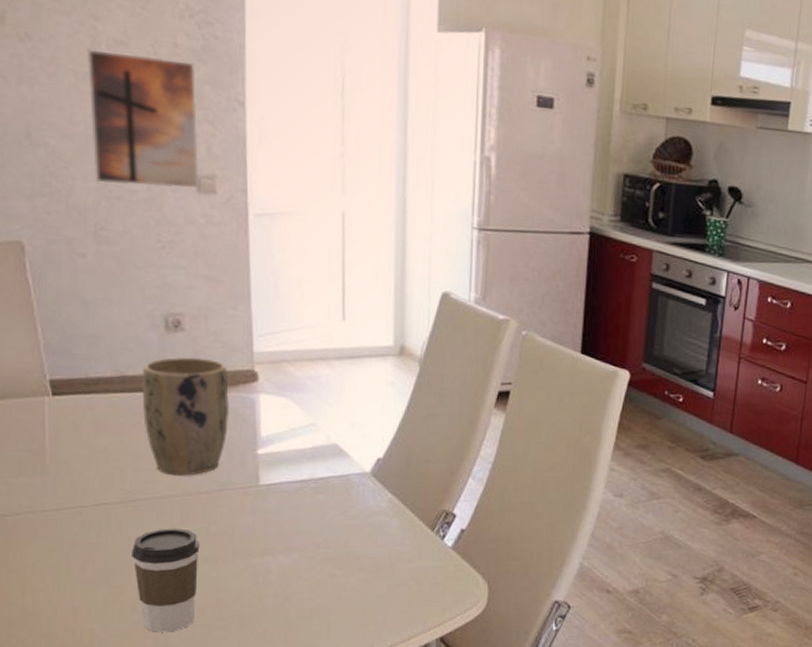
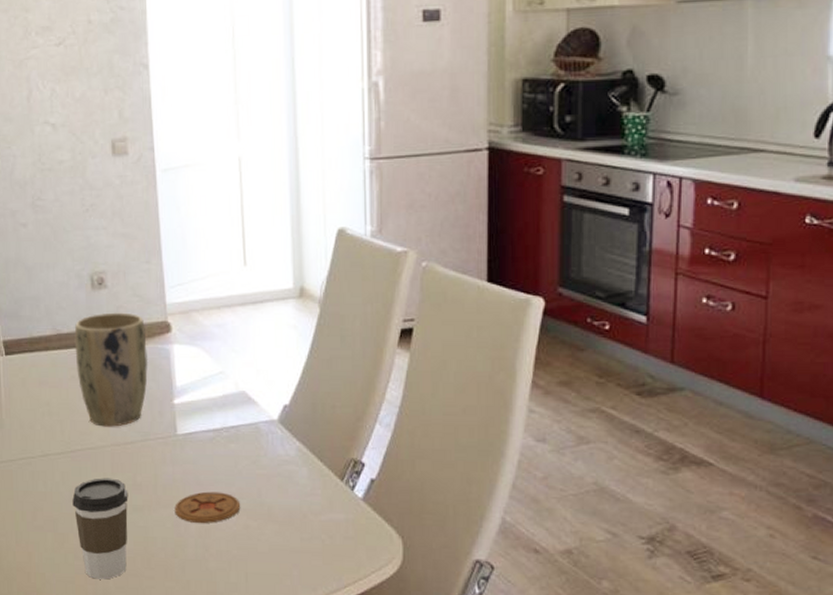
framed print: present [86,49,200,189] -> none [21,35,114,158]
coaster: none [253,541,327,573] -> present [174,491,241,523]

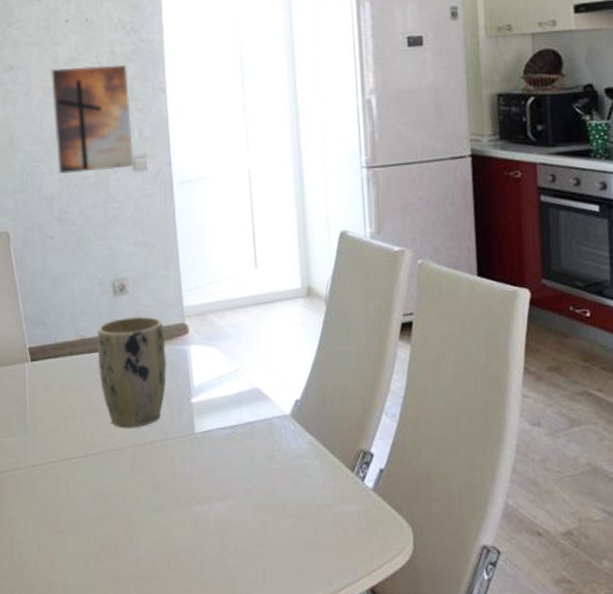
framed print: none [21,35,114,158] -> present [50,64,135,175]
coffee cup: present [72,478,128,580] -> none [94,479,149,583]
coaster: present [174,491,241,523] -> none [193,488,257,521]

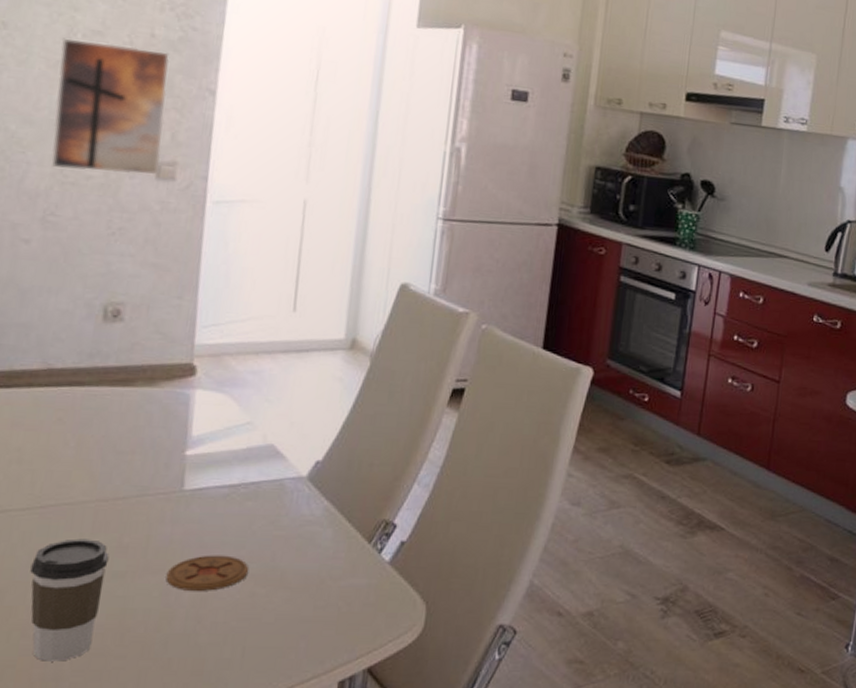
coffee cup: none [94,479,149,583] -> present [30,538,110,661]
plant pot: present [97,316,167,428] -> none [66,349,165,480]
coaster: none [193,488,257,521] -> present [165,555,249,591]

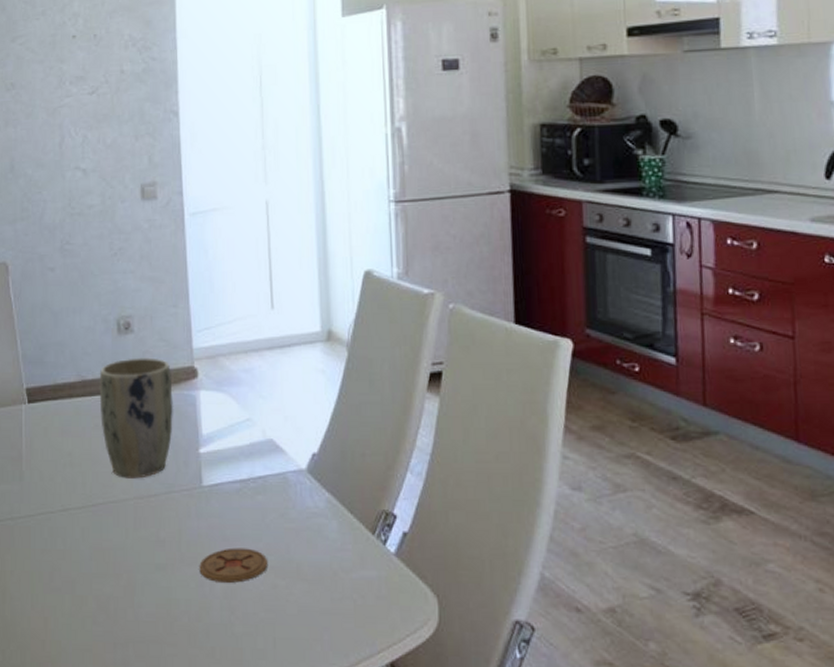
coffee cup: present [30,538,110,661] -> none [92,534,151,647]
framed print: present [51,38,170,175] -> none [55,84,143,202]
plant pot: none [66,349,165,480] -> present [99,357,174,479]

